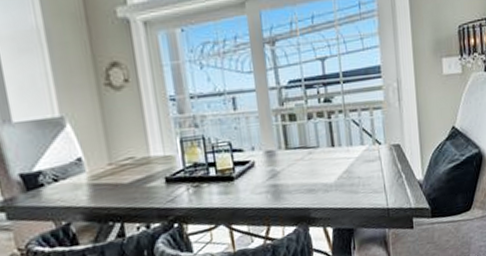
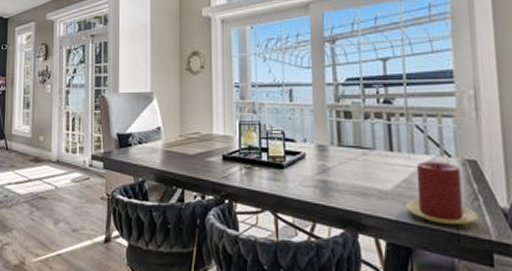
candle: none [347,149,403,204] -> present [406,161,480,226]

